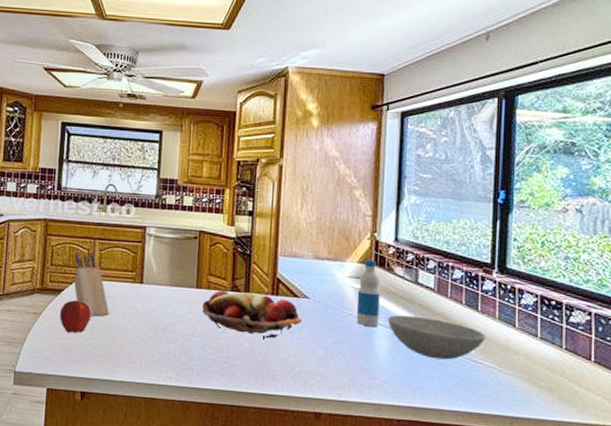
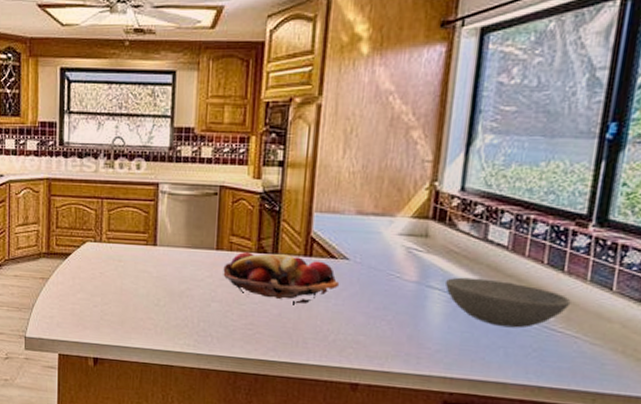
apple: present [60,300,92,333] -> none [69,264,102,299]
knife block: present [74,252,109,317] -> none [81,213,120,282]
bottle: present [356,260,380,327] -> none [405,214,438,291]

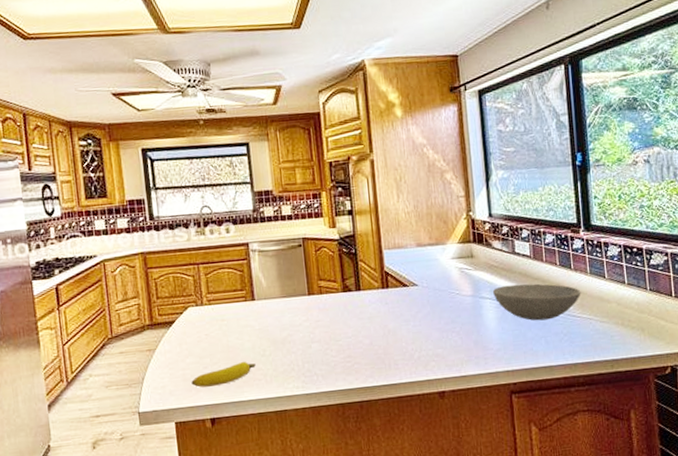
banana: none [79,307,147,327] -> present [191,361,256,388]
fruit basket: present [223,251,340,304] -> none [317,289,415,332]

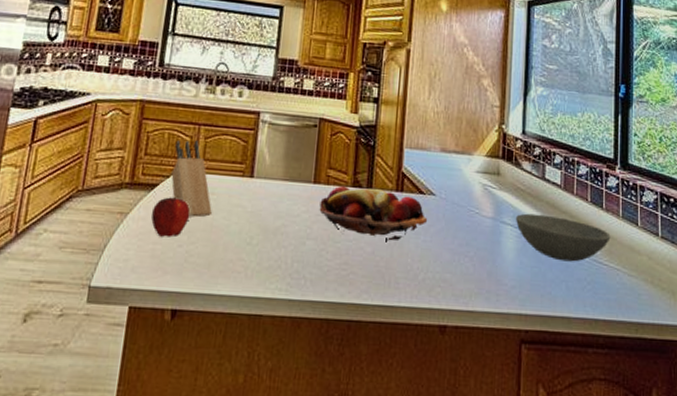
apple: none [175,329,208,363] -> present [151,197,191,237]
knife block: none [181,278,226,343] -> present [171,140,212,218]
banana: present [191,361,256,388] -> none [159,246,238,271]
fruit basket: none [317,289,415,332] -> present [319,185,428,241]

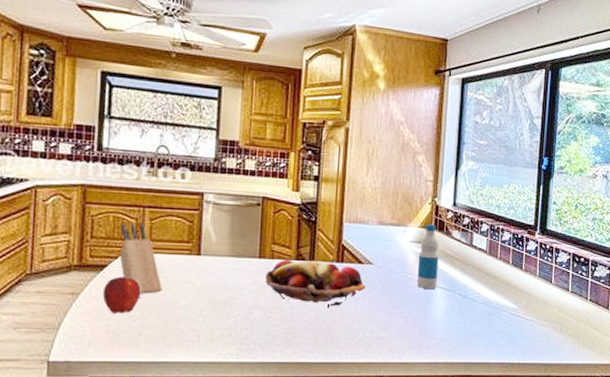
bottle: none [483,153,508,227] -> present [416,224,439,290]
bowl: present [515,213,611,262] -> none [445,276,528,317]

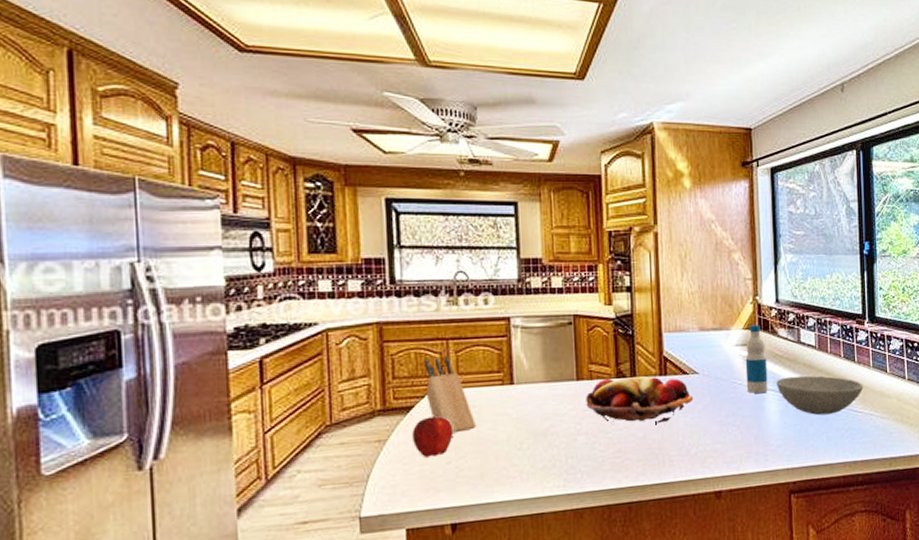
bowl: none [445,276,528,317] -> present [775,375,864,416]

